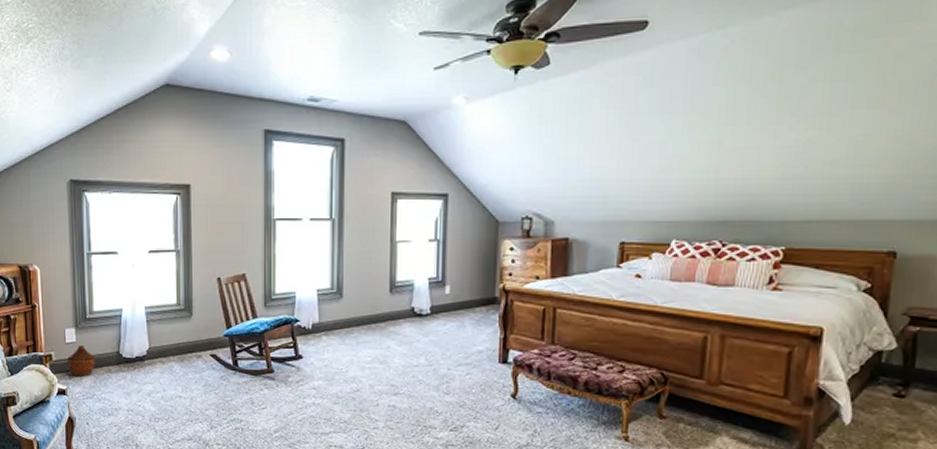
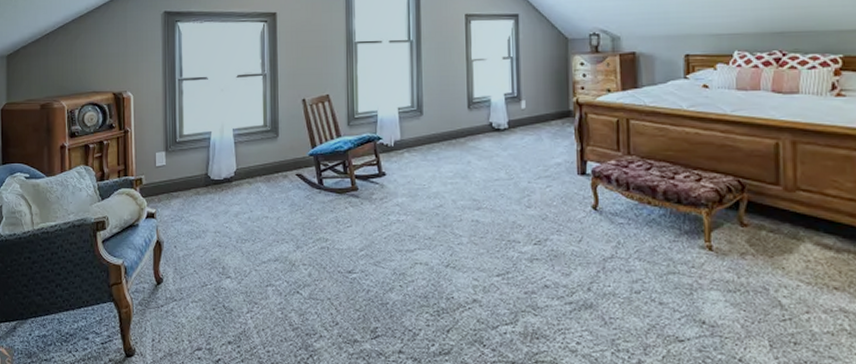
woven basket: present [66,346,96,376] -> none [156,169,184,199]

